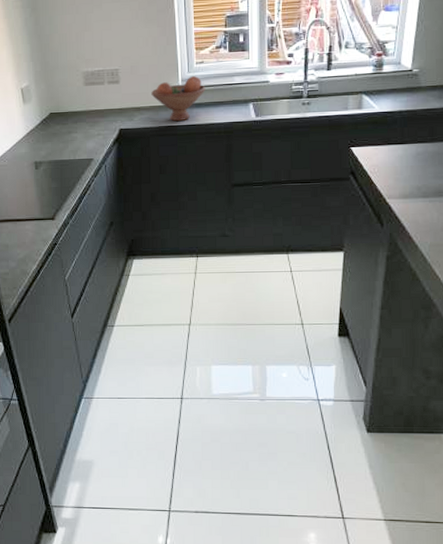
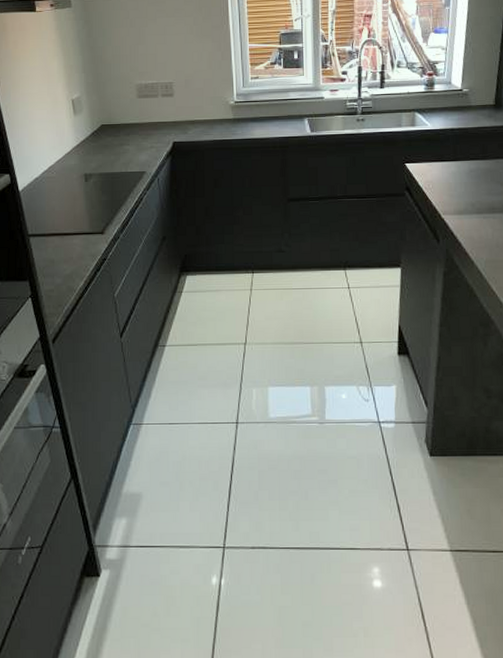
fruit bowl: present [151,76,205,121] -> none [206,91,261,135]

